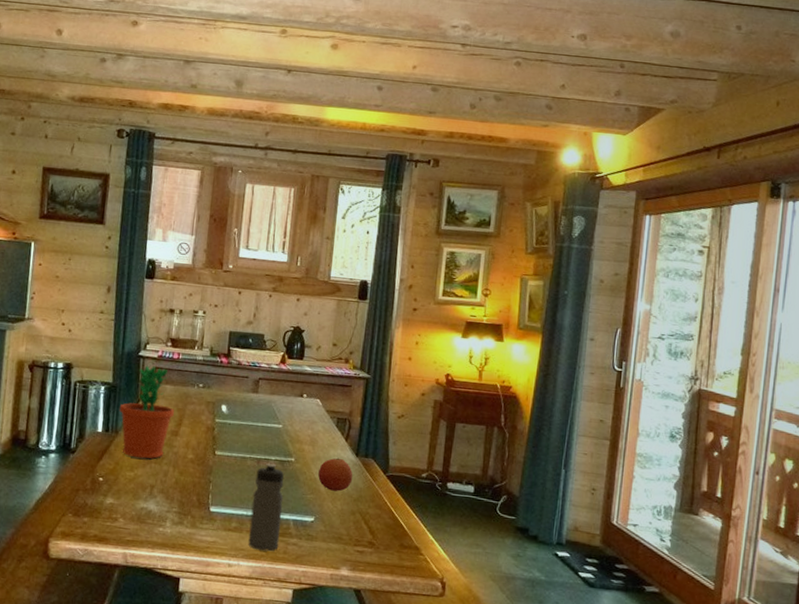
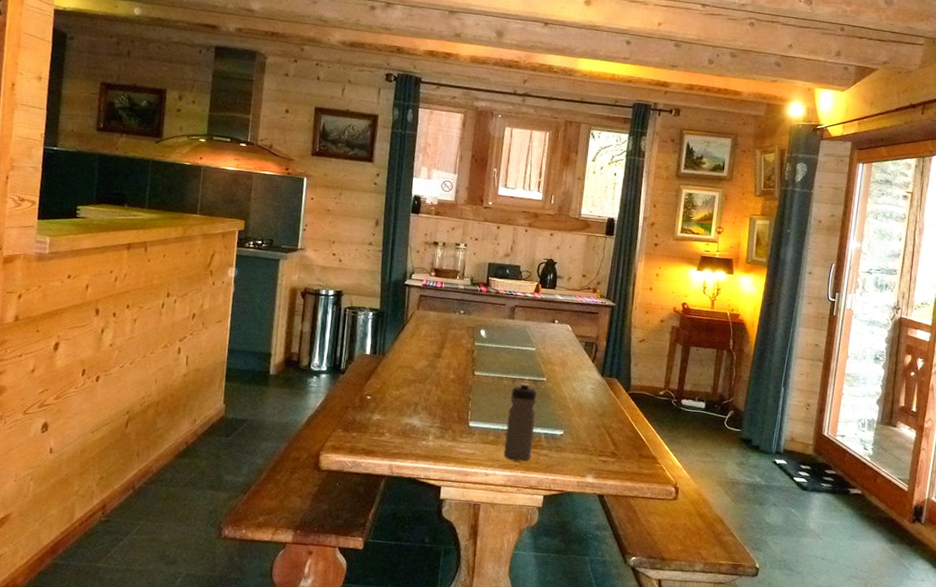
flower pot: present [119,365,174,459] -> none [386,293,437,379]
fruit: present [318,457,353,492] -> none [567,377,599,408]

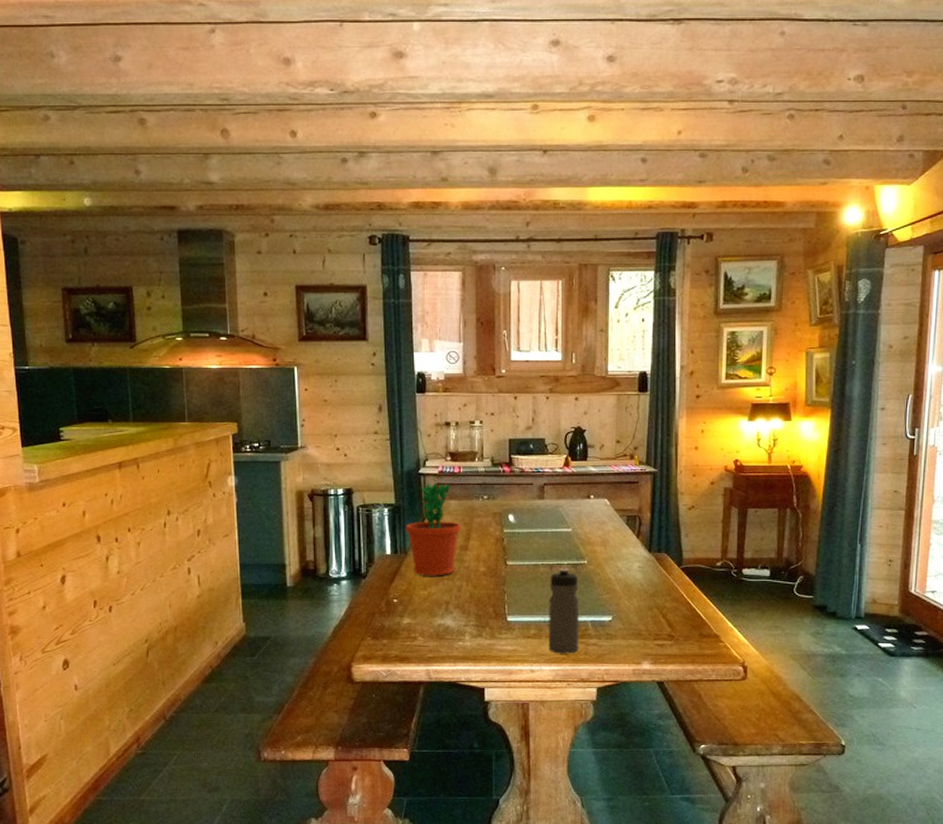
flower pot: none [386,293,437,379] -> present [405,482,461,576]

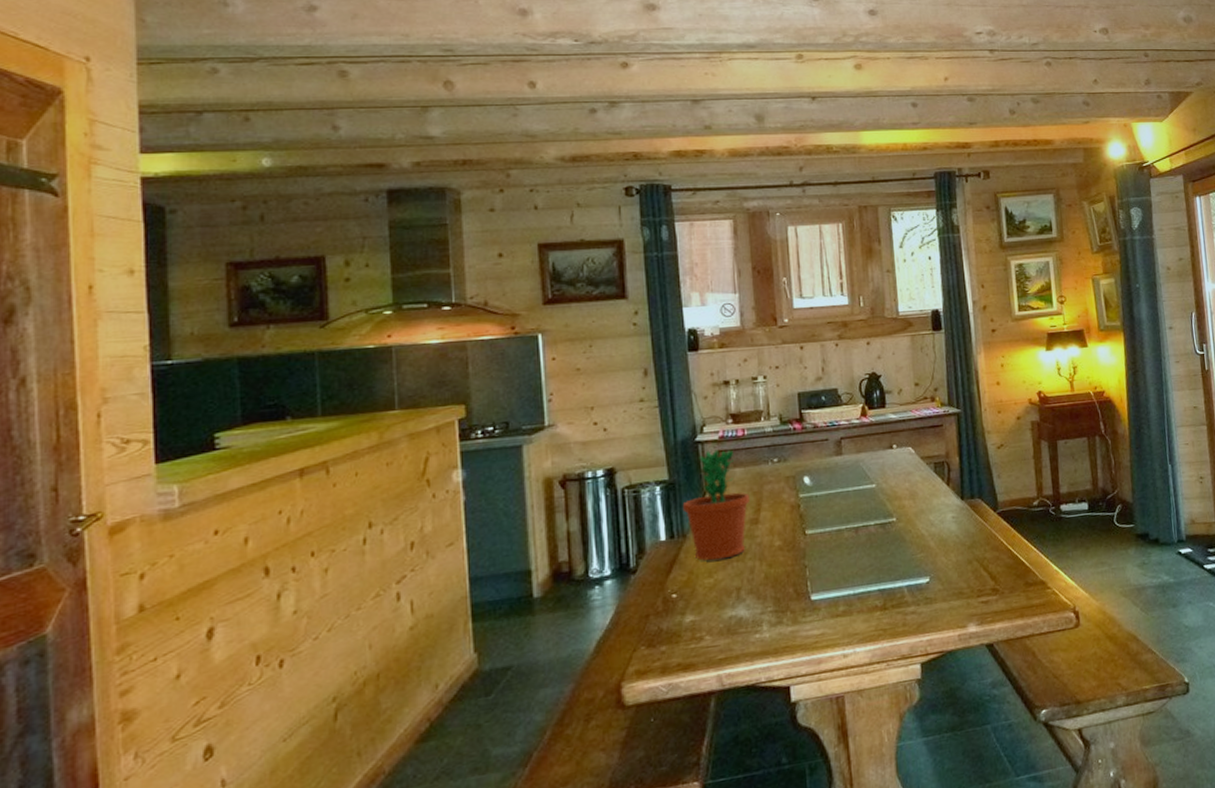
water bottle: present [548,567,580,654] -> none [856,528,896,631]

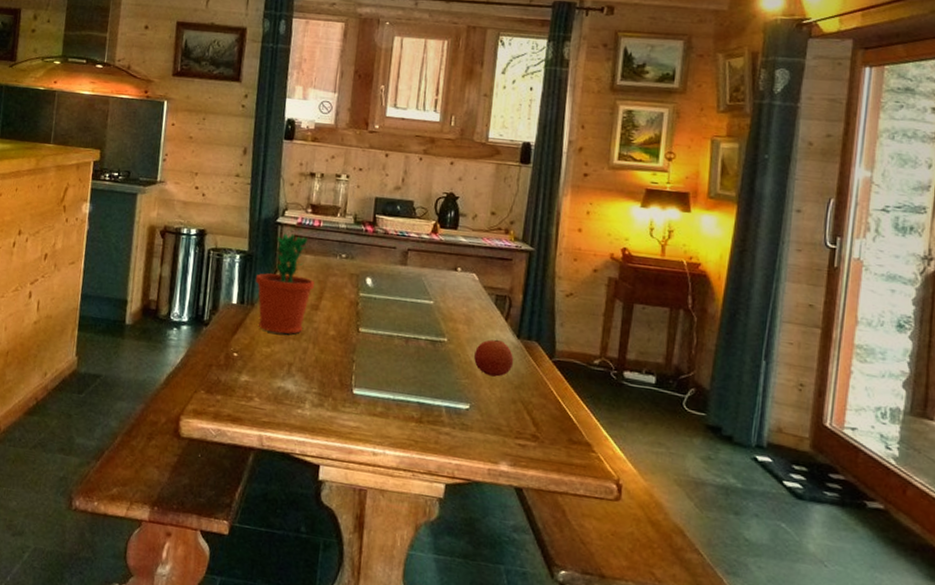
fruit: none [924,505,963,544] -> present [474,339,514,377]

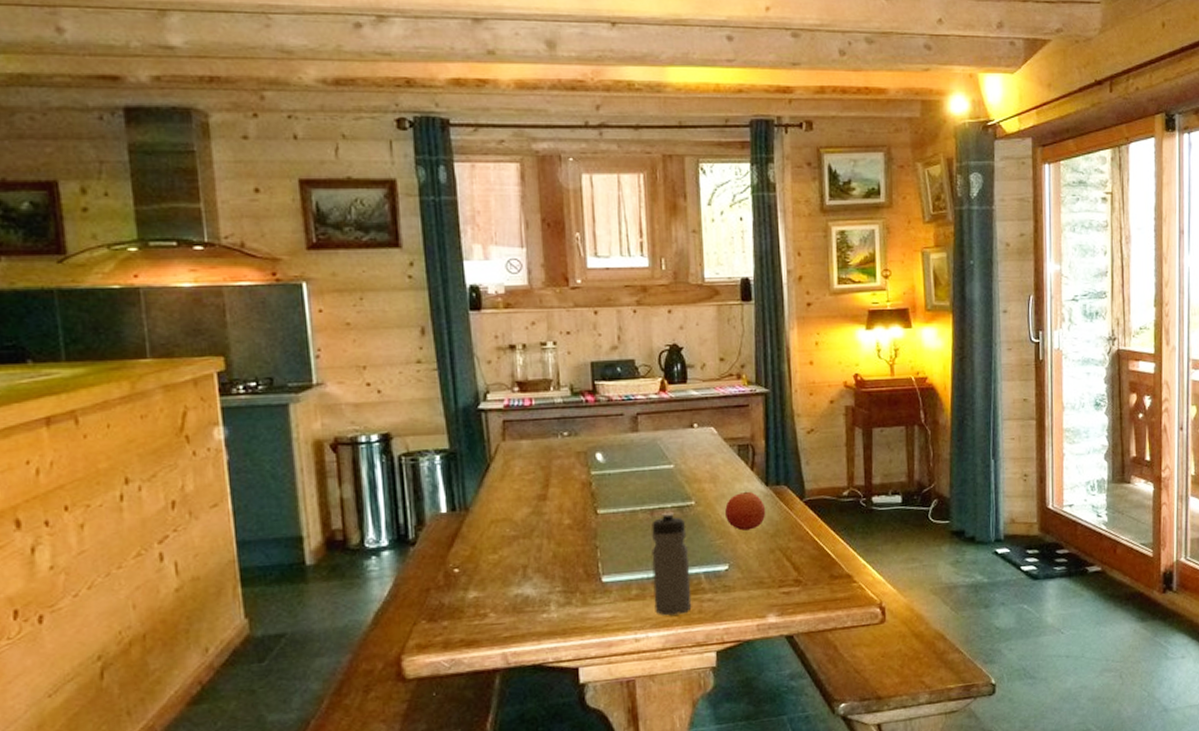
flower pot: present [255,233,315,334] -> none [464,419,537,536]
water bottle: none [395,342,436,441] -> present [651,511,692,616]

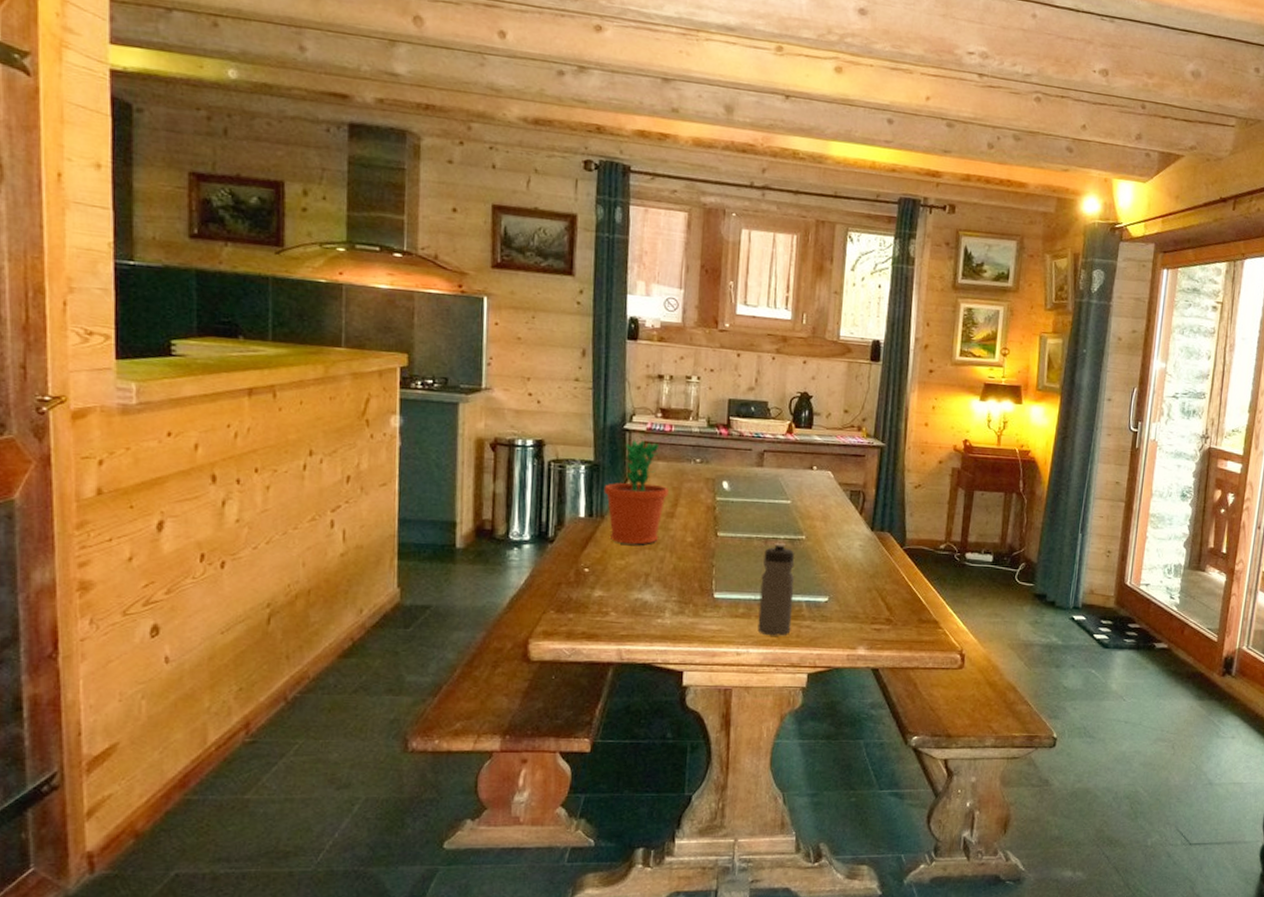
flower pot: none [464,419,537,536] -> present [603,439,668,545]
fruit: present [725,491,766,531] -> none [831,533,869,569]

